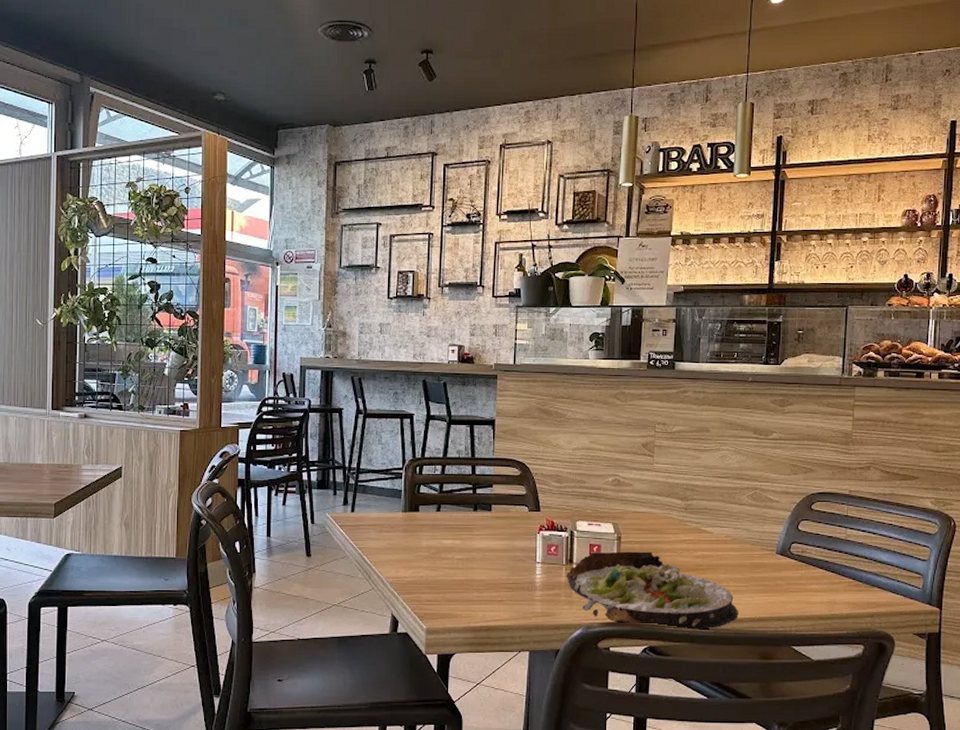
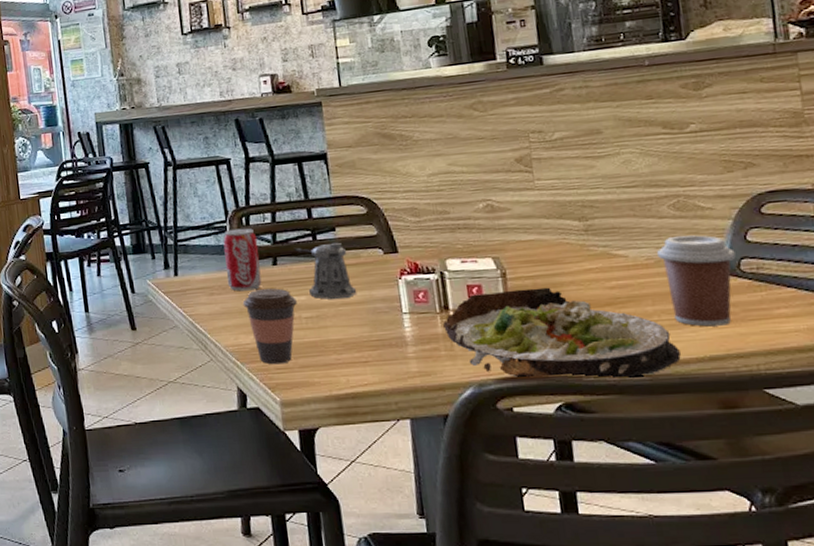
beverage can: none [396,476,427,531] -> present [223,228,262,291]
coffee cup: none [406,531,452,597] -> present [242,288,297,365]
pepper shaker: none [456,497,503,545] -> present [294,242,357,299]
coffee cup: none [734,521,789,594] -> present [657,235,736,327]

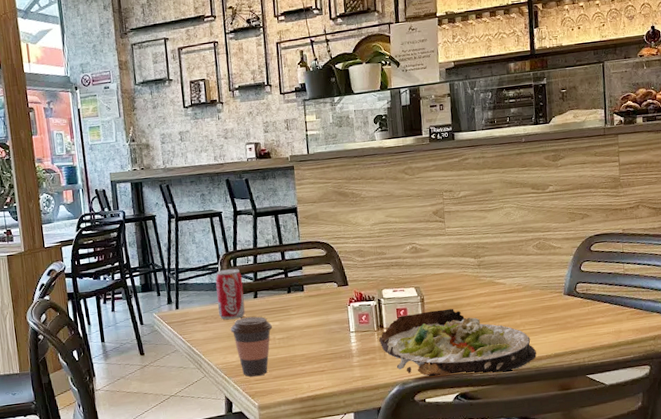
pepper shaker: present [294,242,357,299] -> none [270,278,318,324]
coffee cup: present [657,235,736,327] -> none [525,267,574,333]

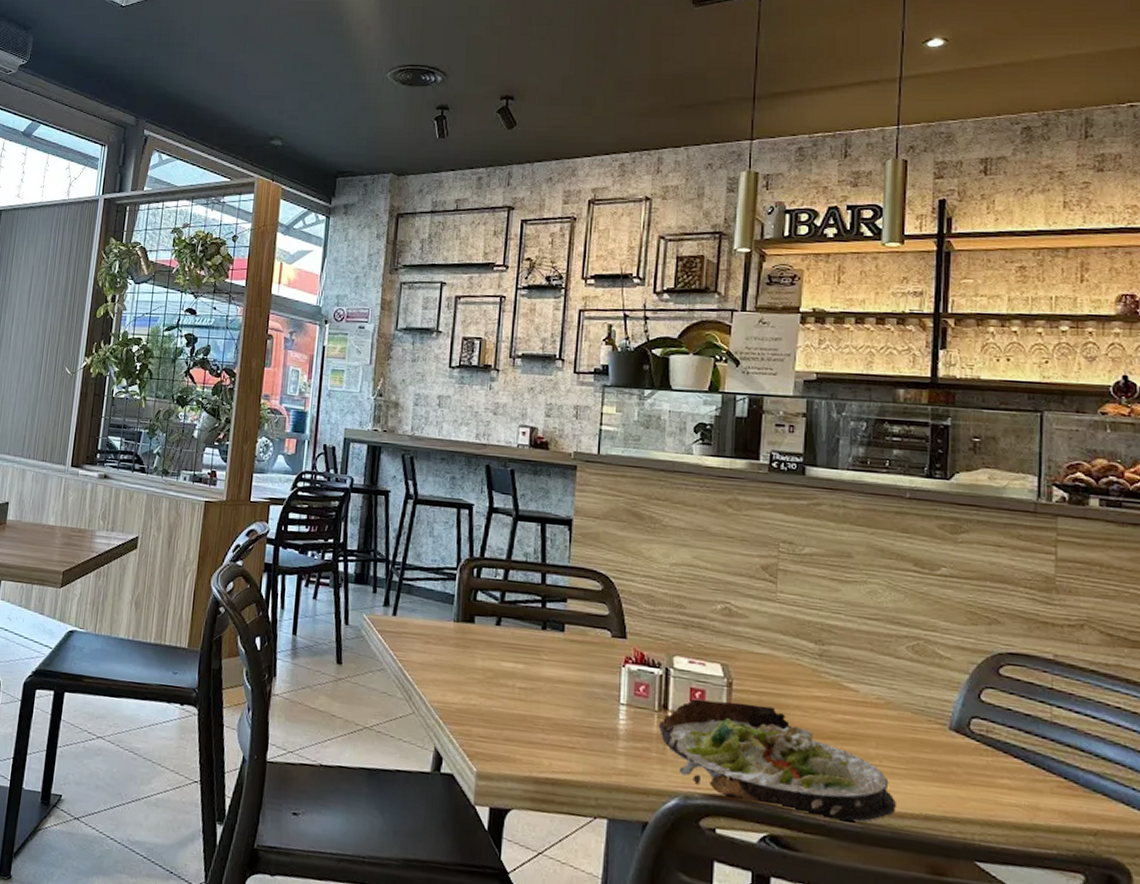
beverage can: present [215,268,245,320] -> none [445,578,485,648]
coffee cup: present [230,316,272,377] -> none [457,647,514,733]

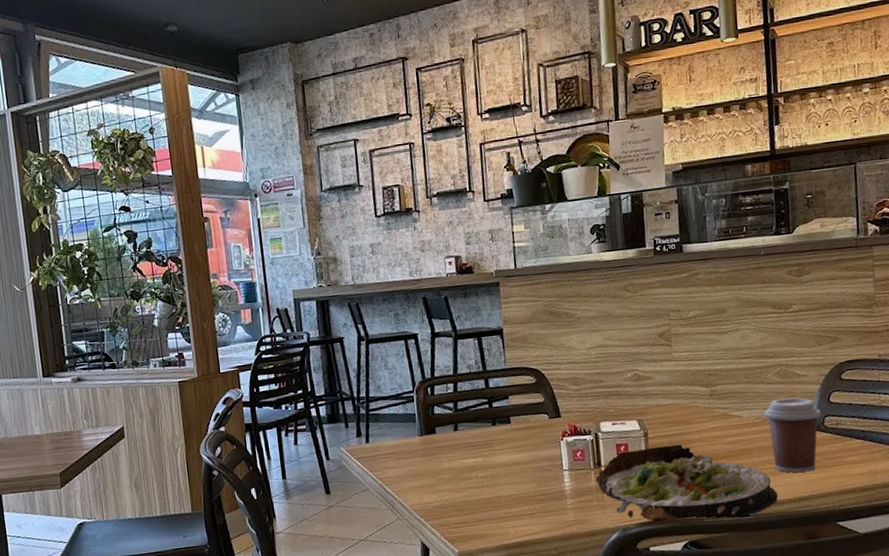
coffee cup: none [889,680,967,785] -> present [764,397,821,473]

